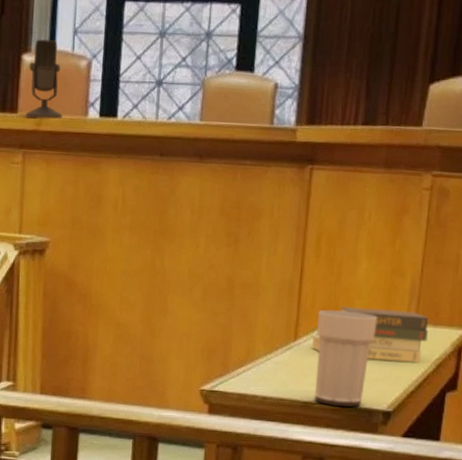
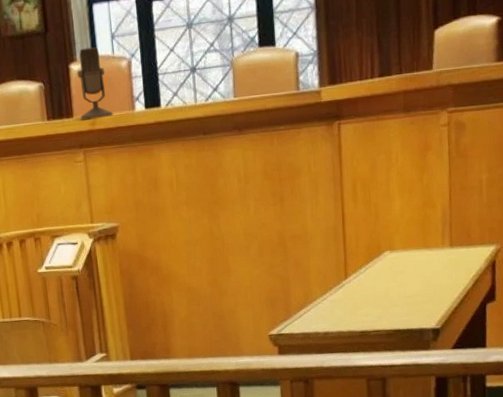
books: present [311,307,429,362] -> none [360,237,464,286]
cup: present [314,310,378,407] -> none [363,245,417,332]

